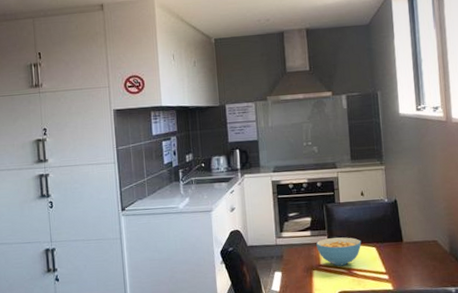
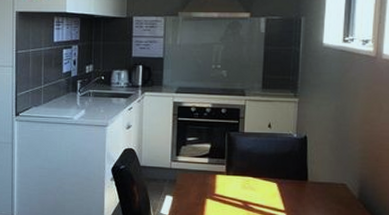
cereal bowl: present [316,237,362,266] -> none [213,168,262,198]

